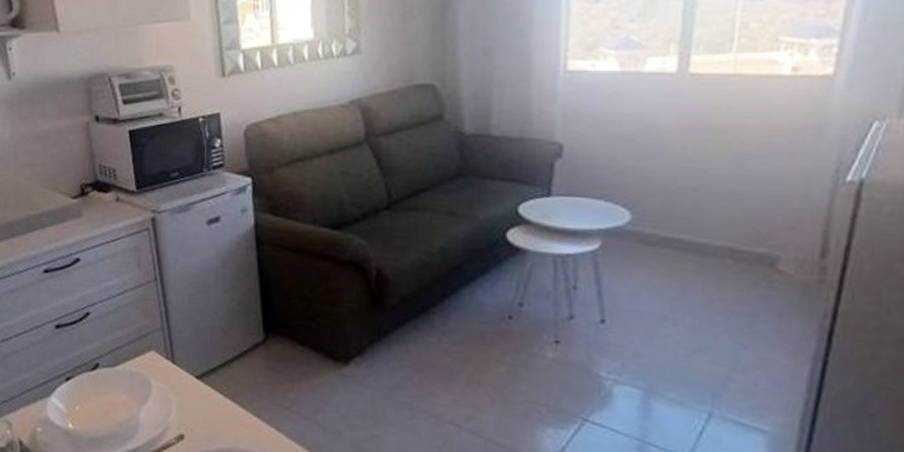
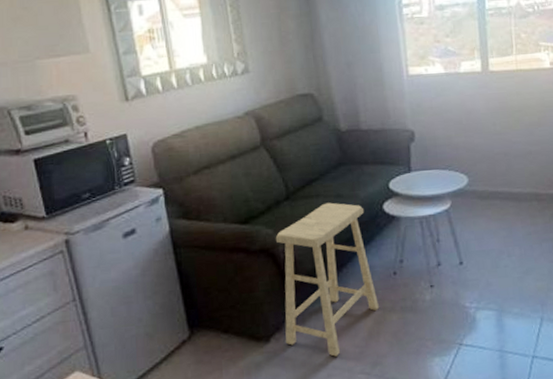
stool: none [366,219,484,398] -> present [275,202,379,357]

